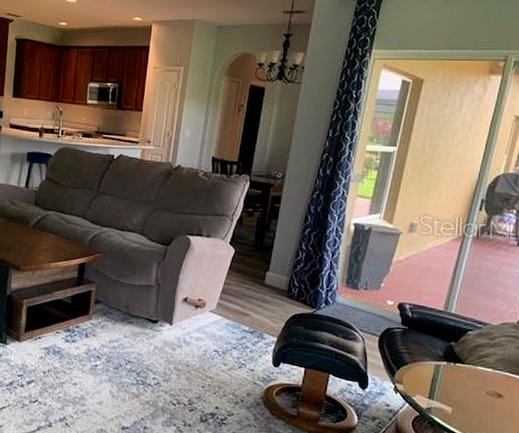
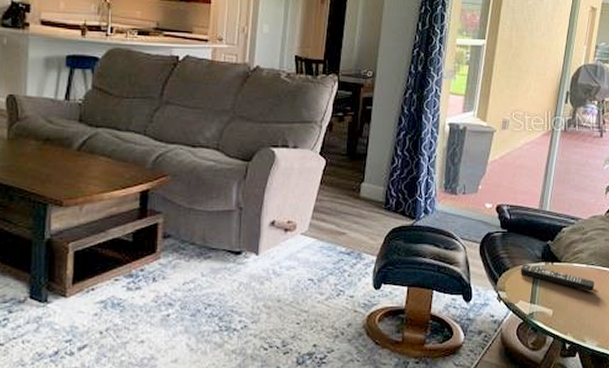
remote control: none [420,361,501,396] -> present [521,264,595,292]

